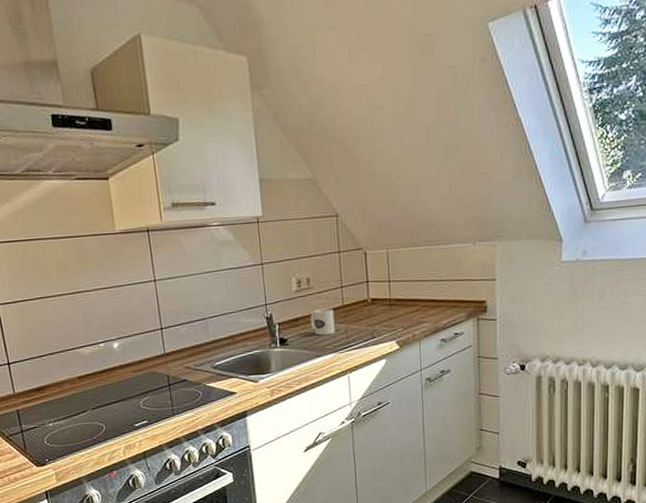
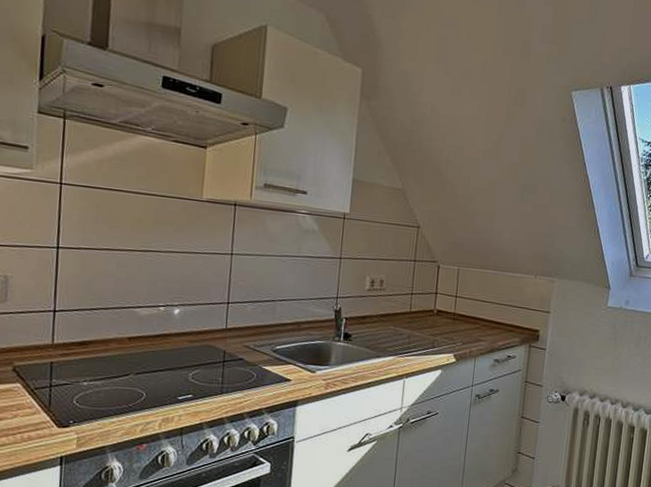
mug: present [310,308,335,336] -> none [377,311,401,338]

